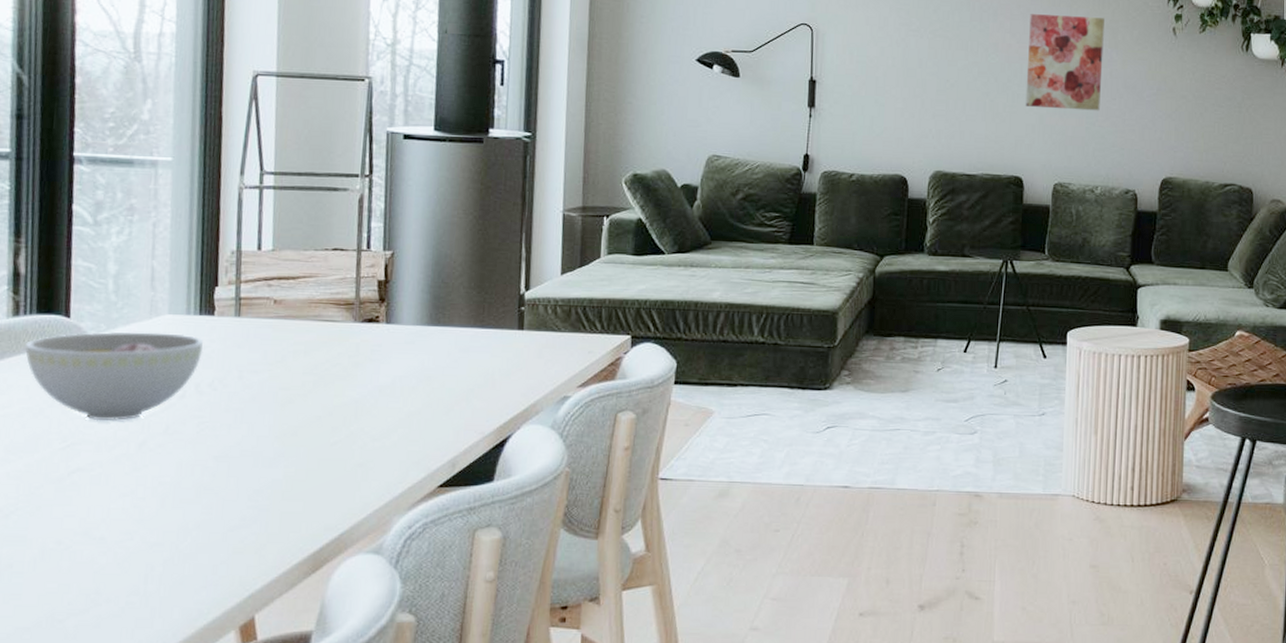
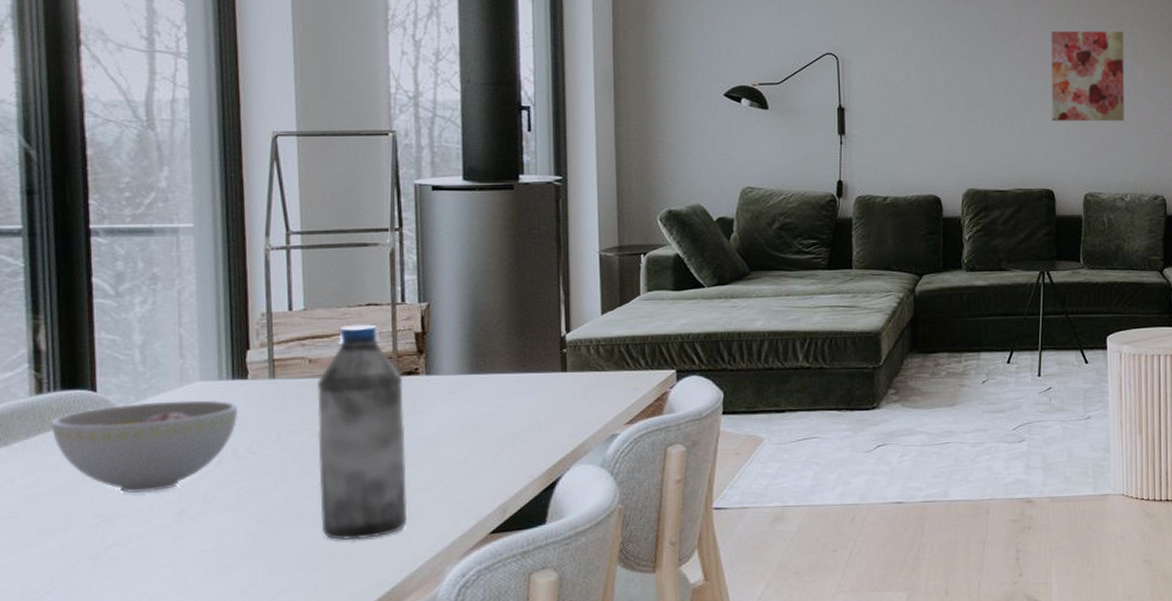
water bottle: none [275,268,364,483] -> present [316,324,408,540]

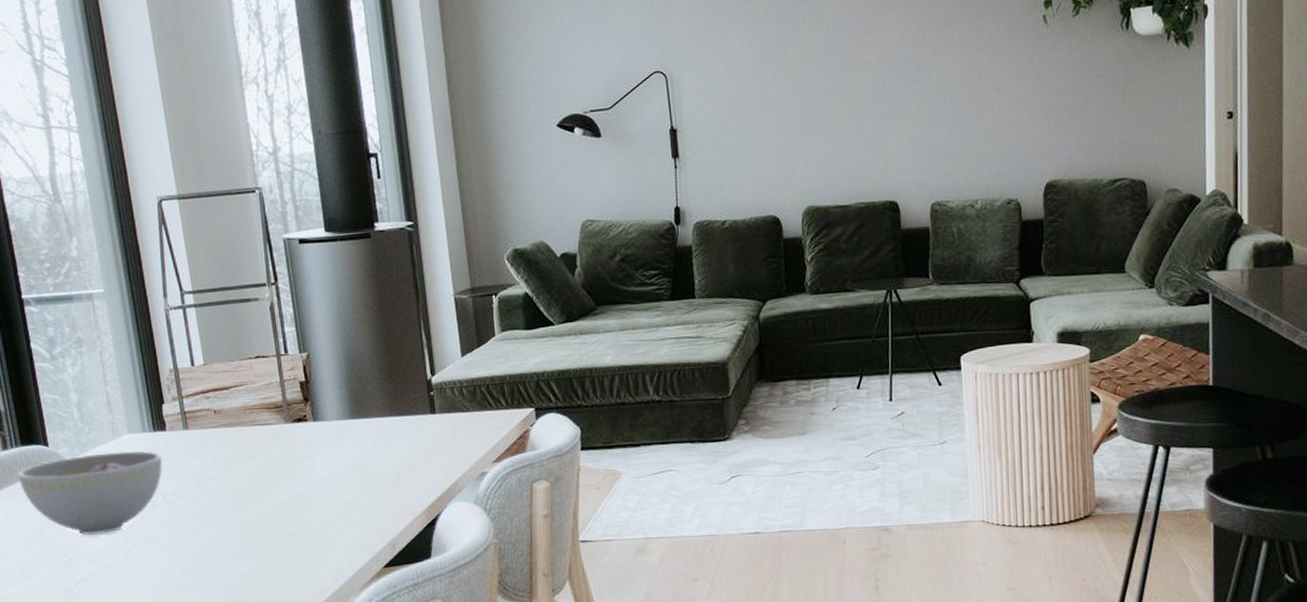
water bottle: present [316,324,408,540] -> none [223,375,313,574]
wall art: present [1051,31,1125,122] -> none [888,16,972,125]

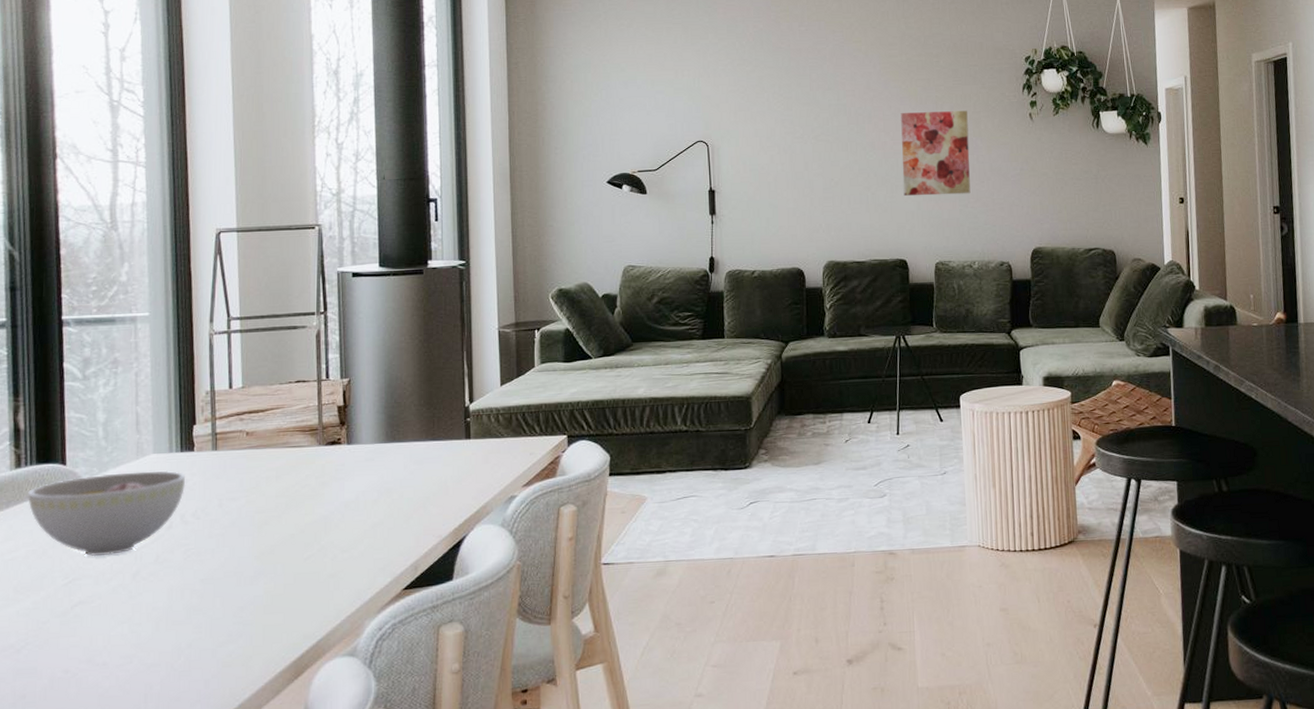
wall art: none [888,16,972,125] -> present [901,110,971,196]

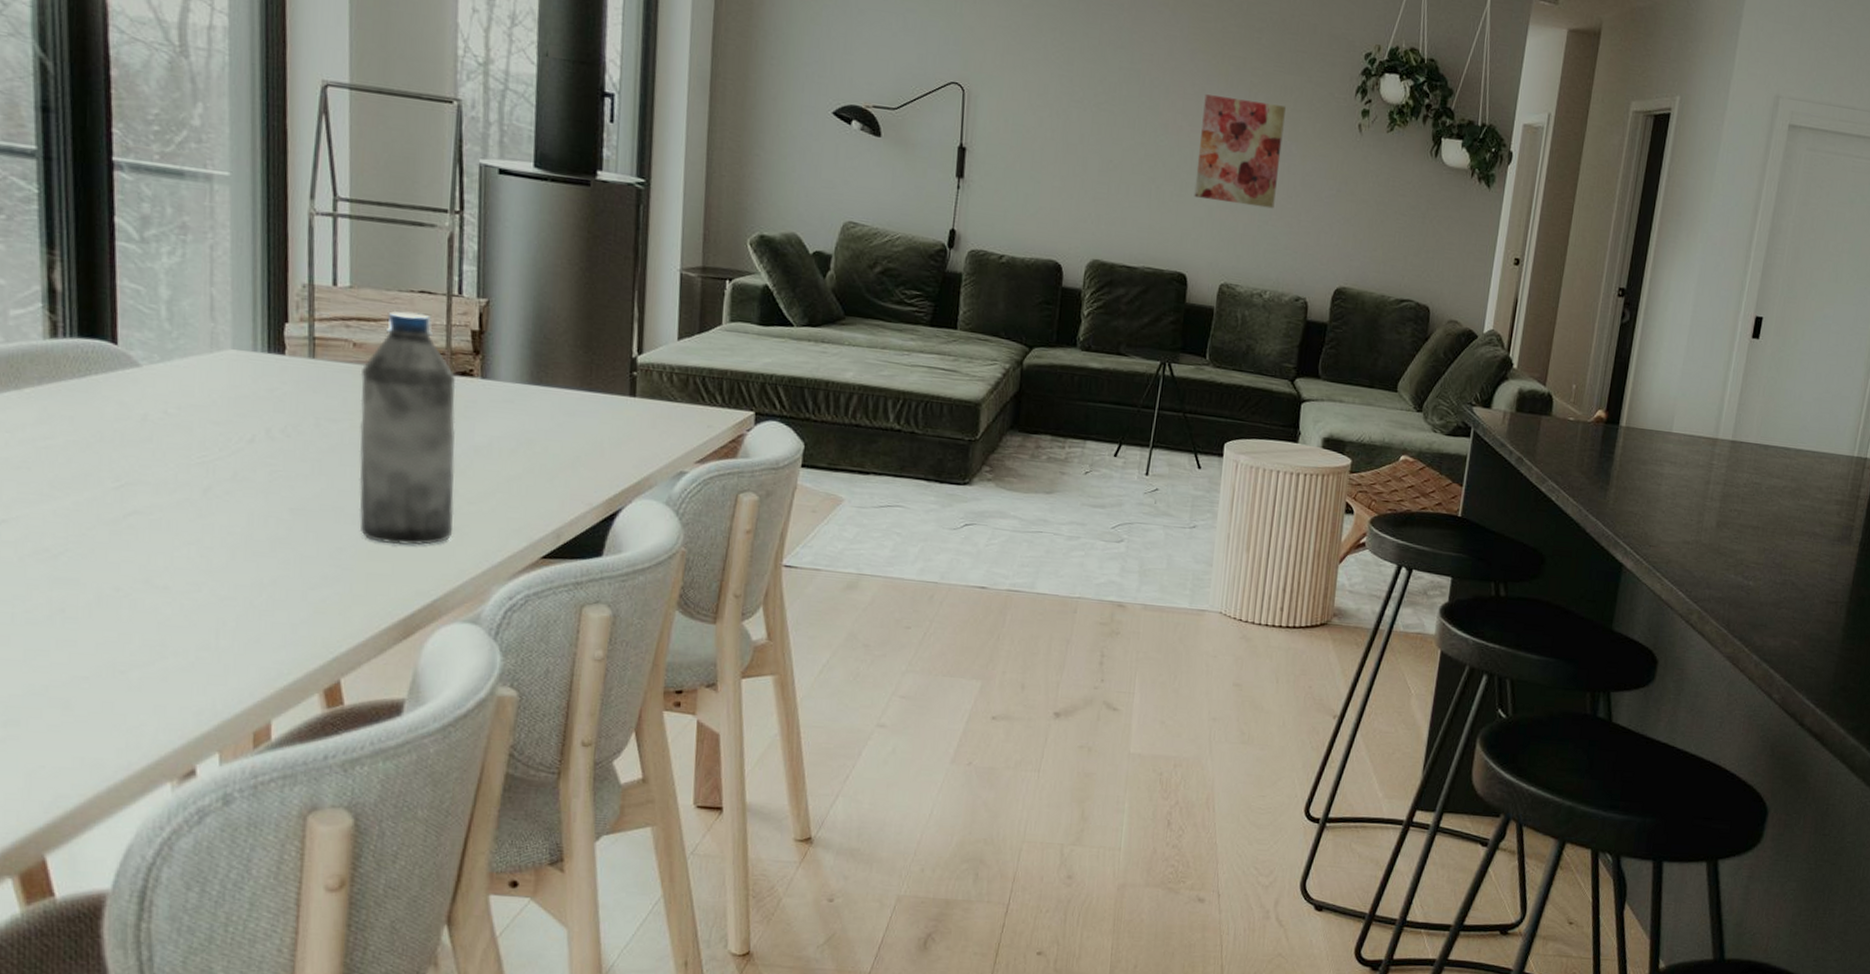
bowl: present [27,470,186,557] -> none [66,362,274,462]
water bottle: none [252,399,331,597] -> present [359,310,456,545]

